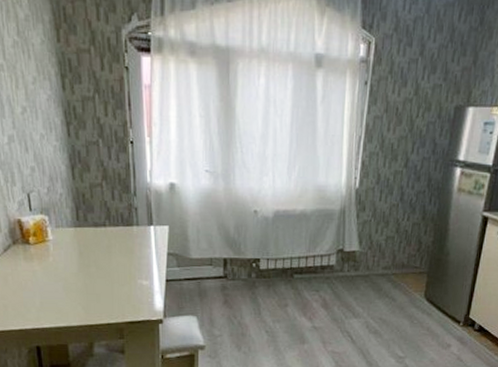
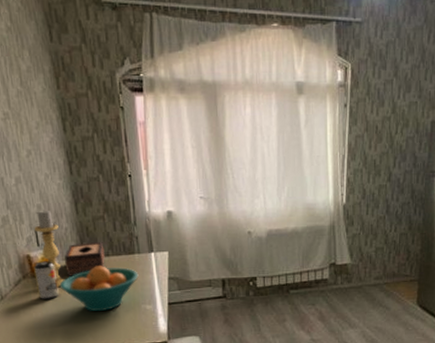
beverage can: none [25,227,52,269] -> present [34,261,60,300]
candle holder: none [27,172,58,256] -> present [34,210,65,288]
fruit bowl: none [51,236,136,284] -> present [59,266,139,312]
tissue box: none [58,211,101,245] -> present [64,242,105,276]

